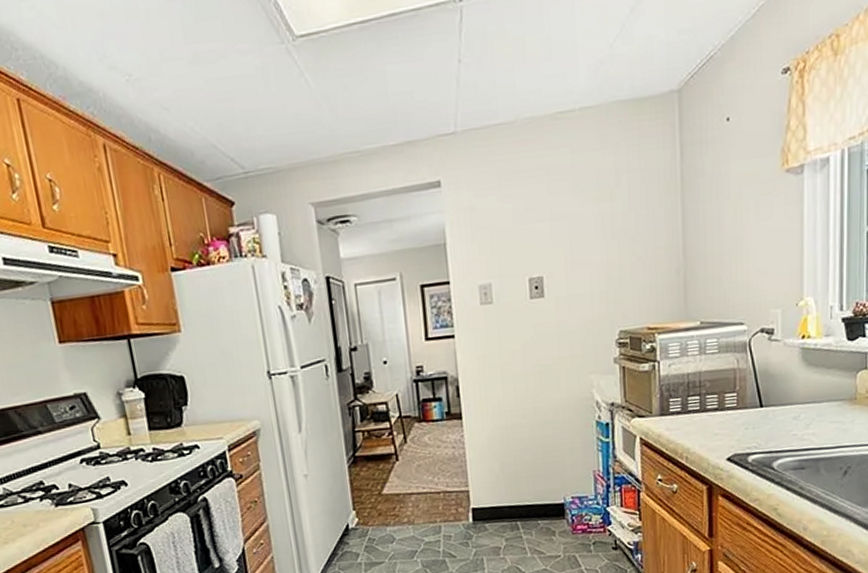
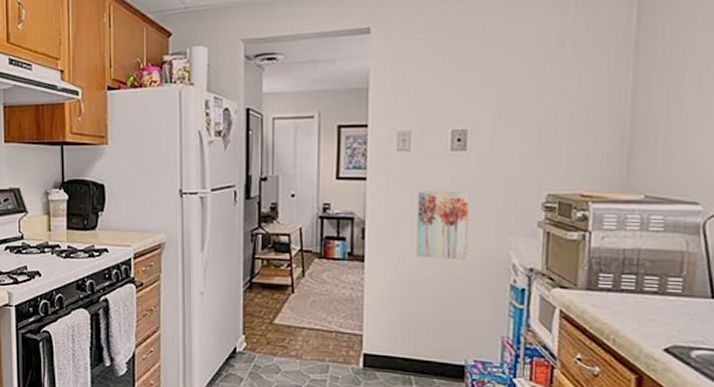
wall art: none [504,337,556,408] -> present [416,191,470,260]

